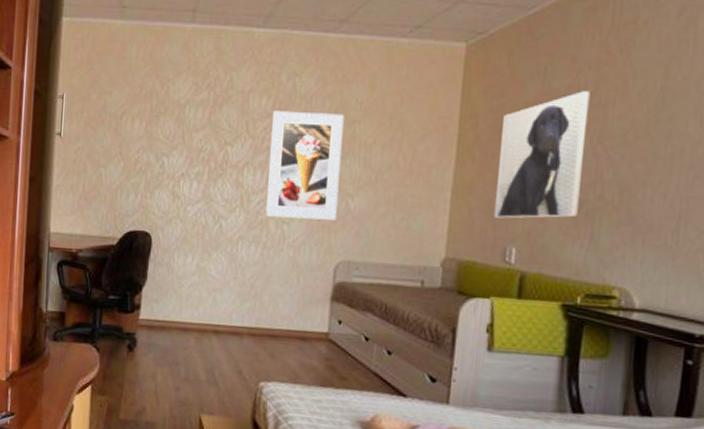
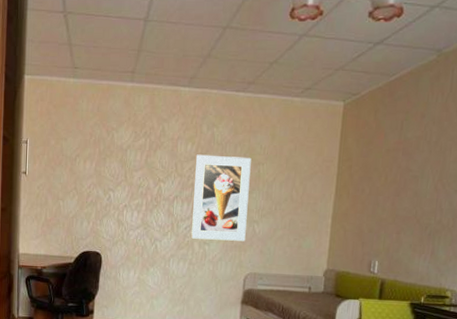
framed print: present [495,91,590,219] -> none [363,141,434,239]

